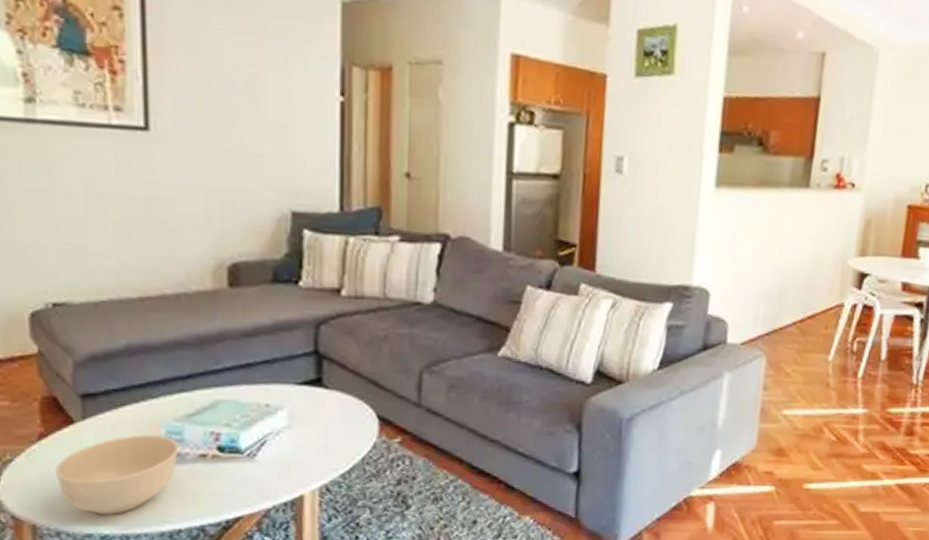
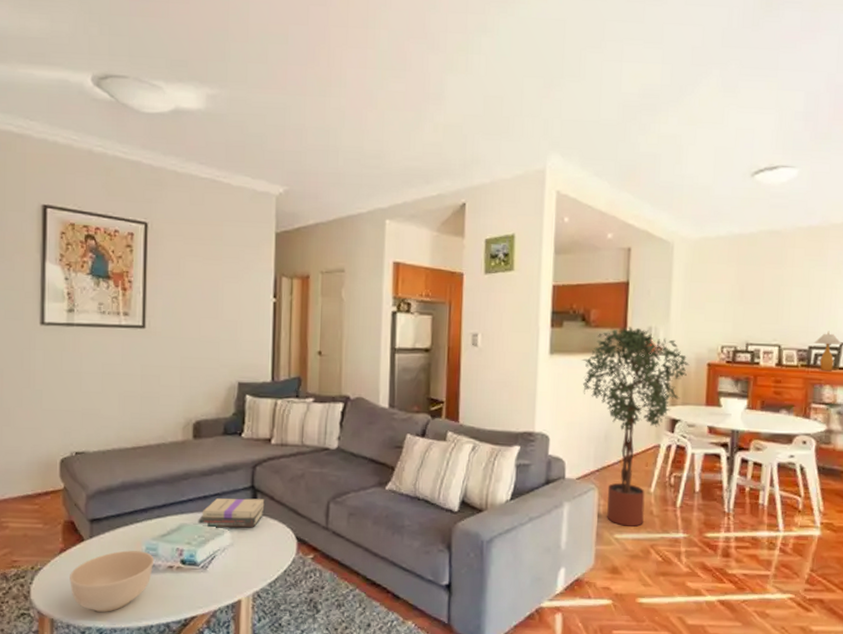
books: none [240,366,334,405] -> present [198,498,265,528]
potted tree: none [754,155,886,401] -> present [581,327,690,527]

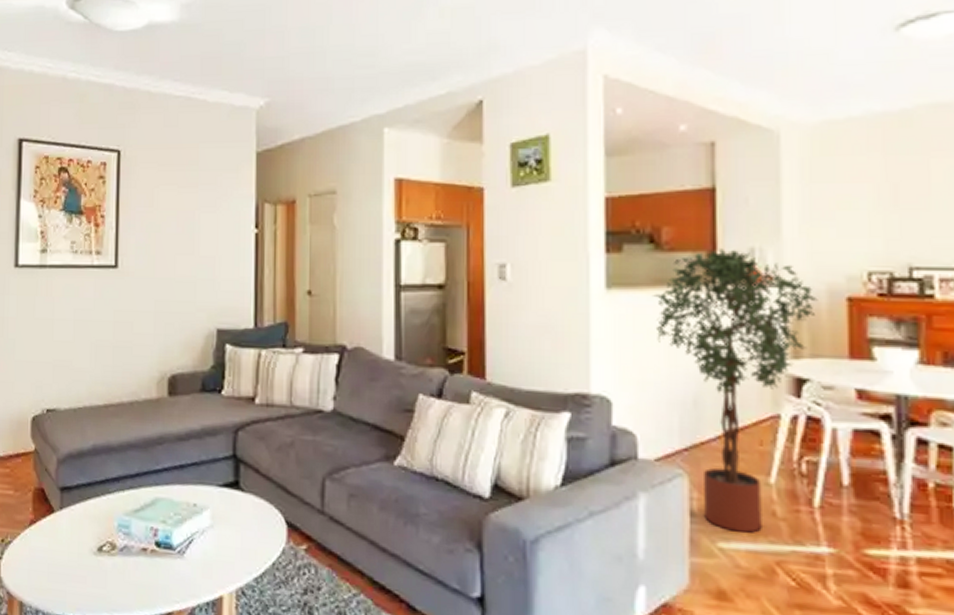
bowl: present [70,550,155,612] -> none [39,526,127,599]
books: present [198,498,265,528] -> none [174,468,249,507]

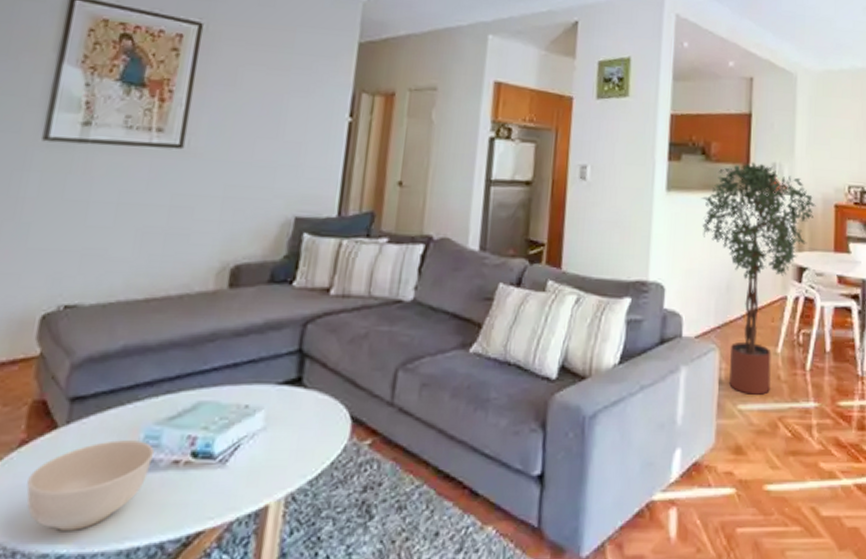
bowl: none [39,526,127,599] -> present [26,440,155,531]

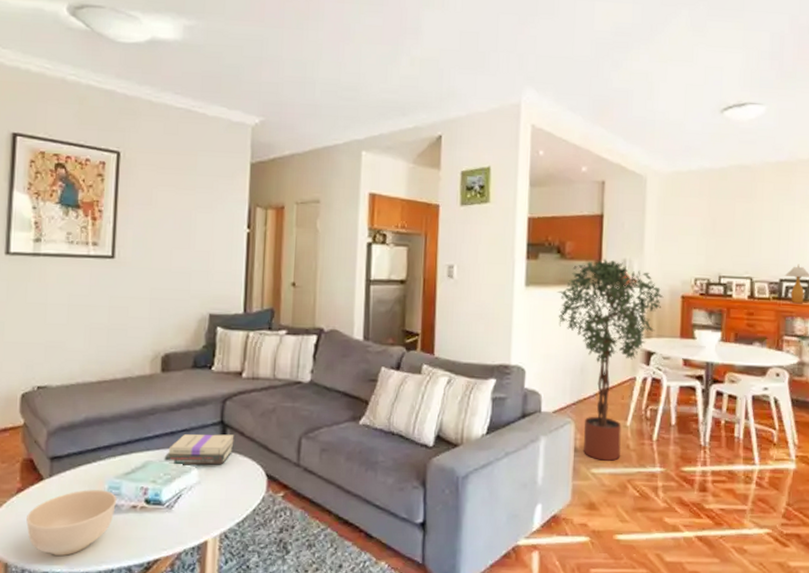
books: none [221,365,315,406] -> present [164,434,234,465]

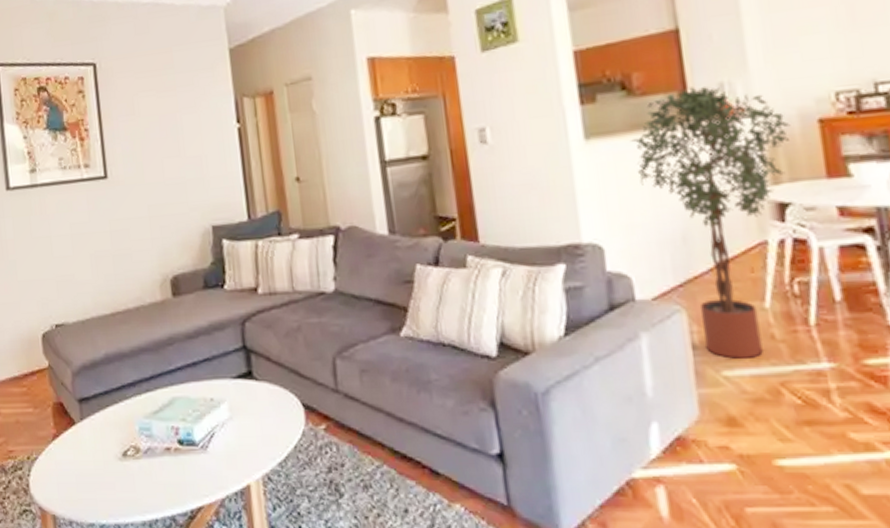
bowl: present [26,490,117,556] -> none [66,432,150,505]
books: present [164,434,234,465] -> none [190,361,261,400]

